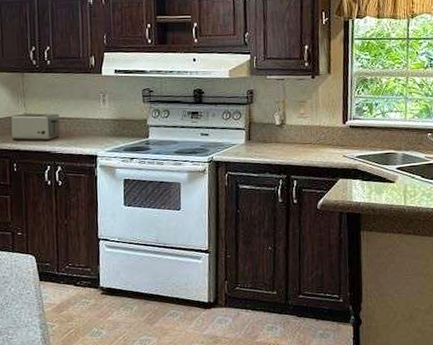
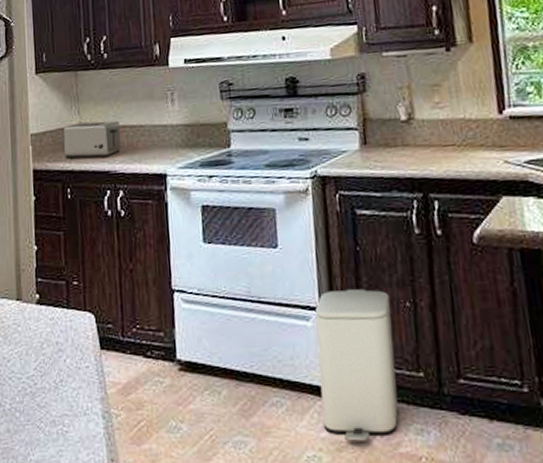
pedal bin: none [205,238,258,336] -> present [315,288,399,441]

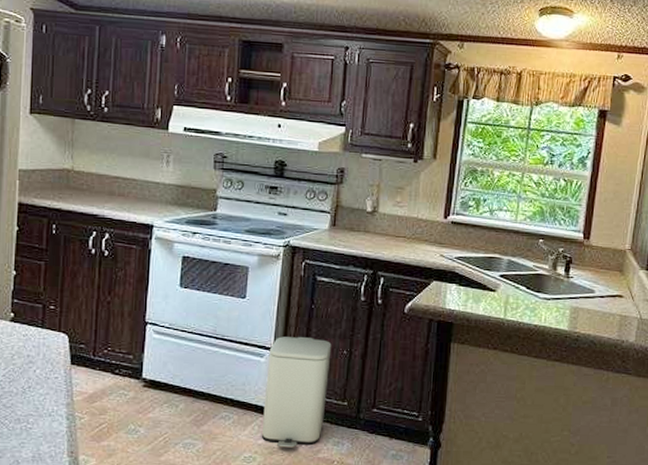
toaster: present [63,120,121,160] -> none [53,166,113,203]

